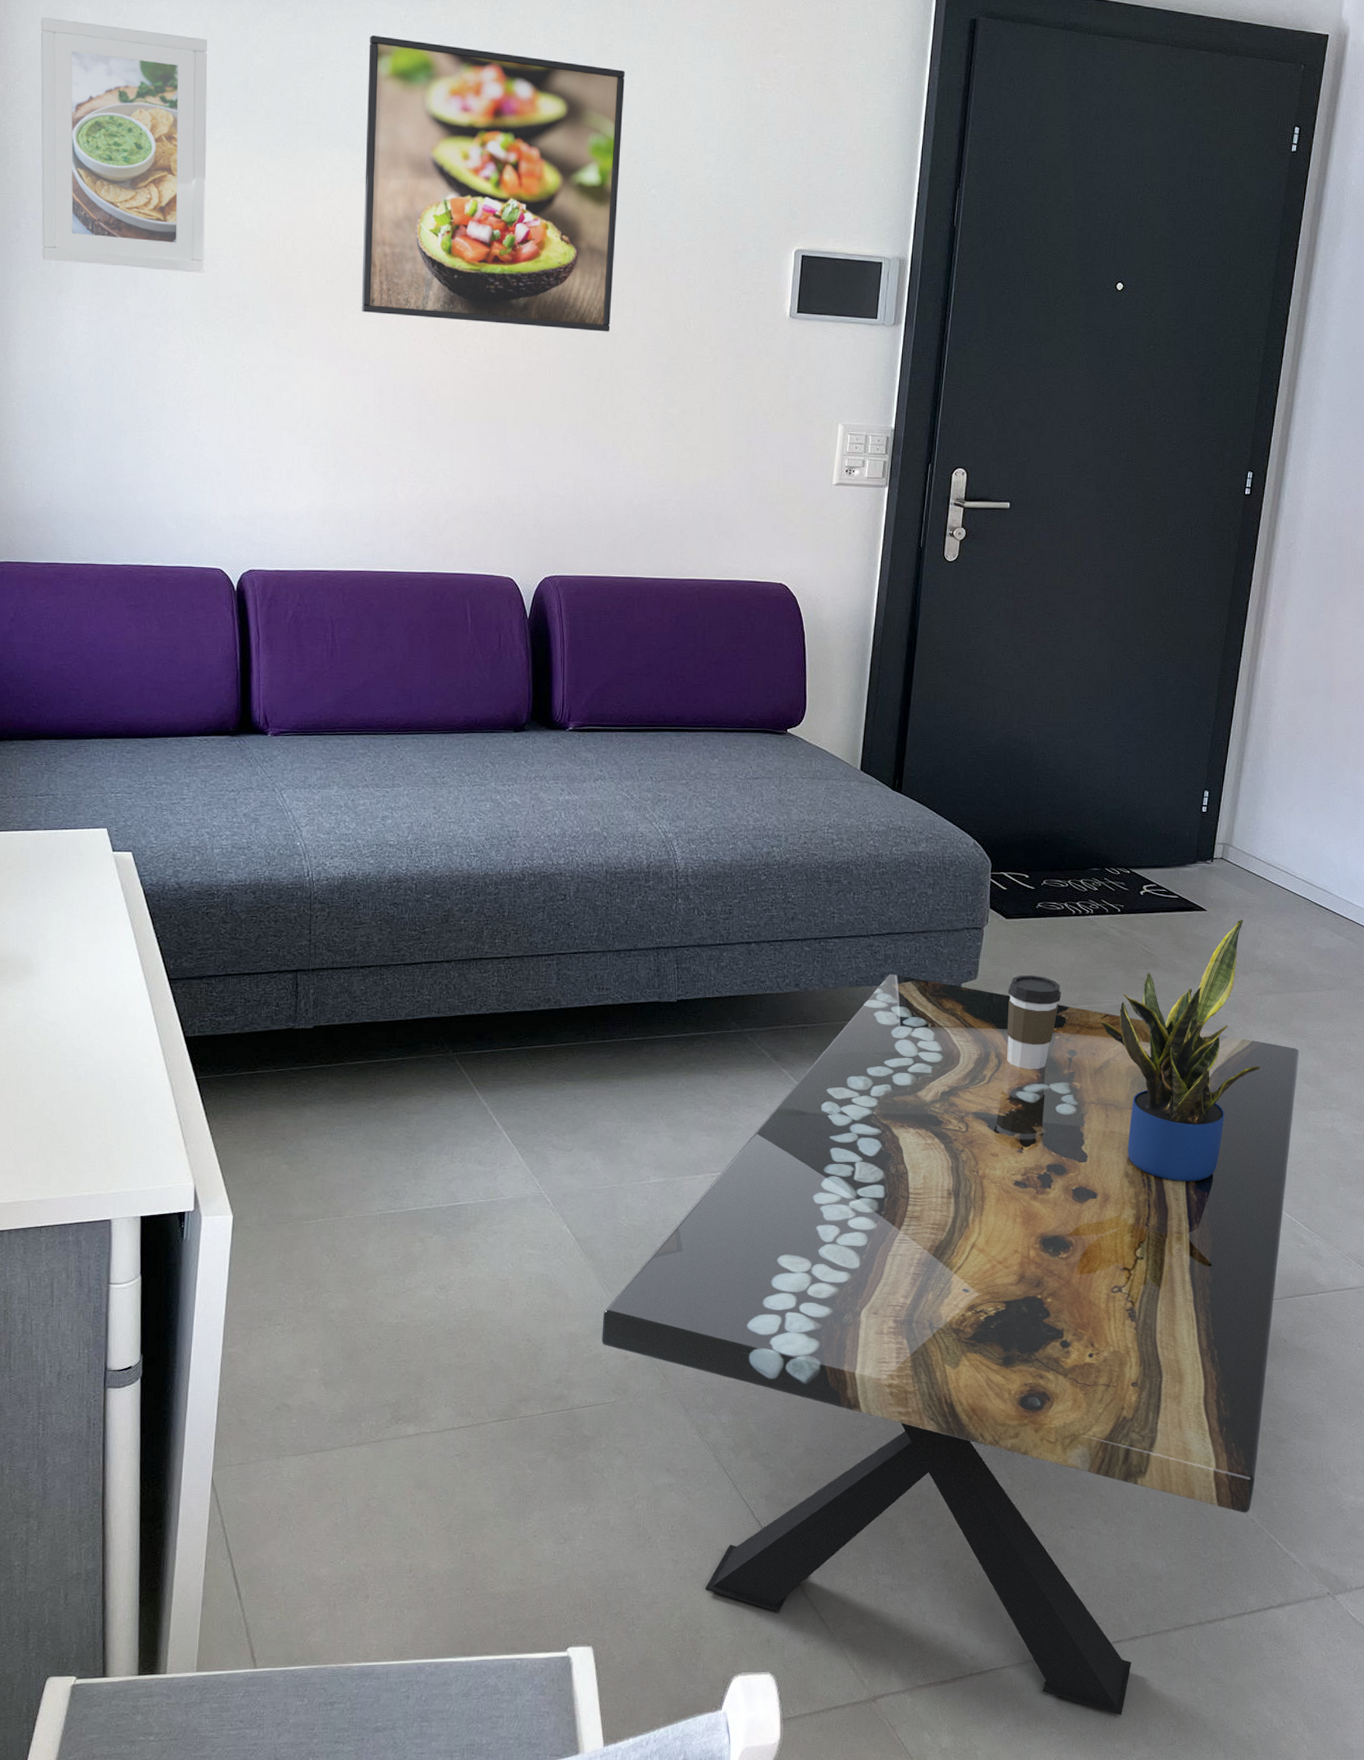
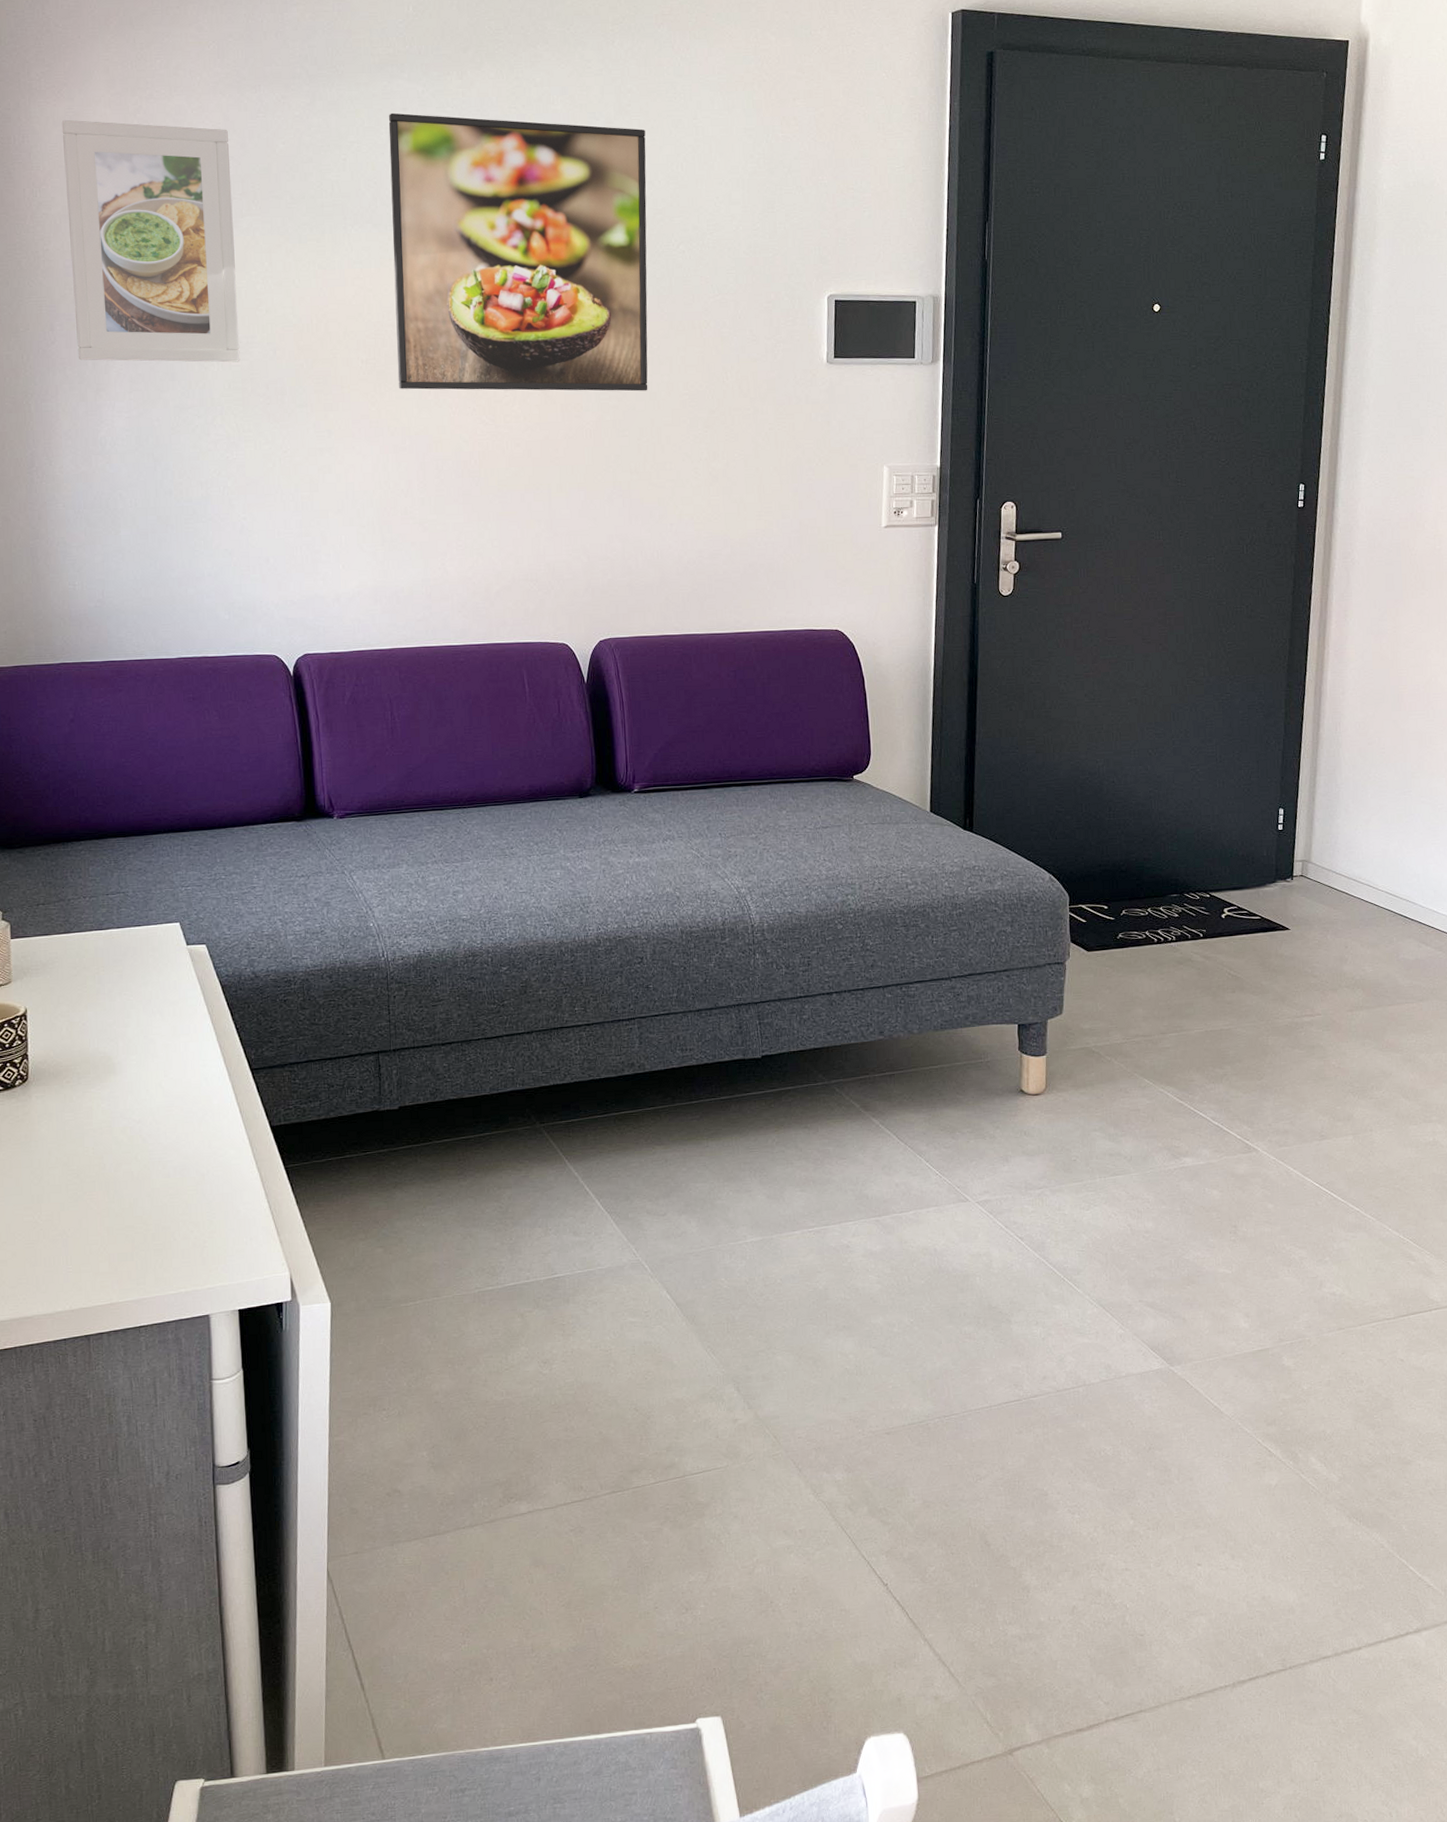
coffee table: present [601,974,1300,1716] -> none [708,1015,1396,1754]
coffee cup: present [1007,974,1062,1070] -> none [1095,1006,1150,1103]
potted plant: present [1101,919,1260,1182] -> none [1191,935,1356,1206]

